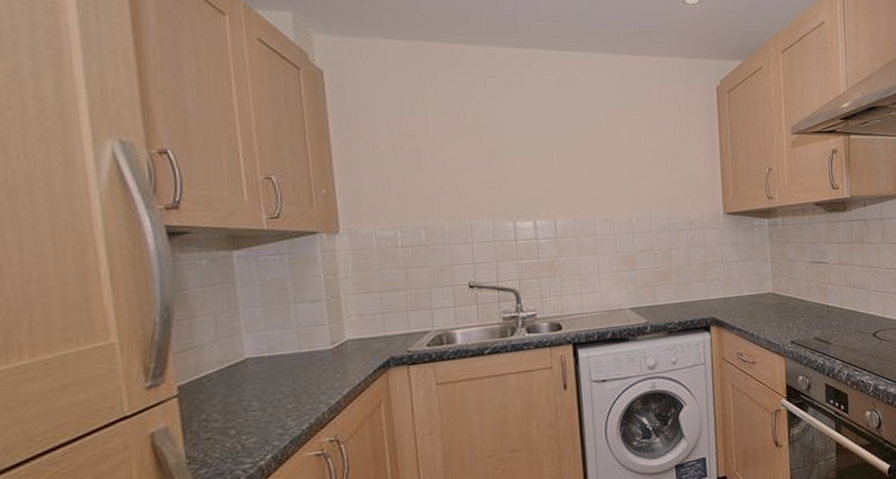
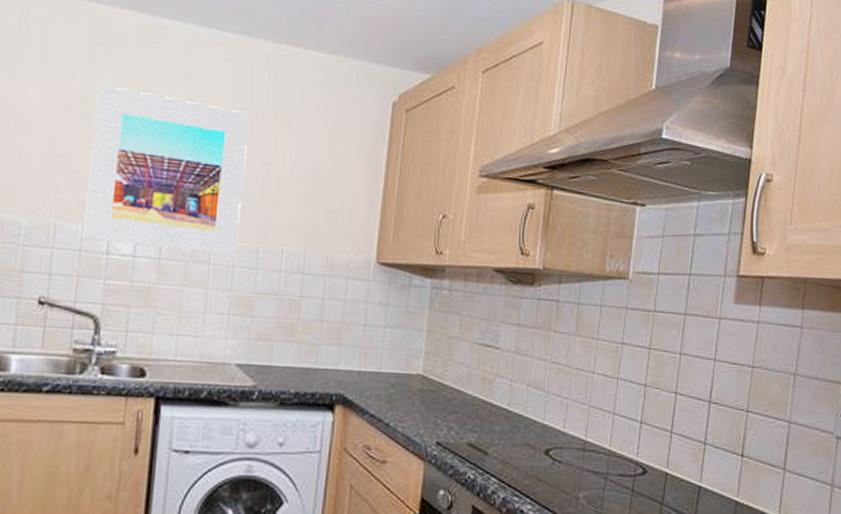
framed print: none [486,109,615,232] -> present [83,84,251,257]

